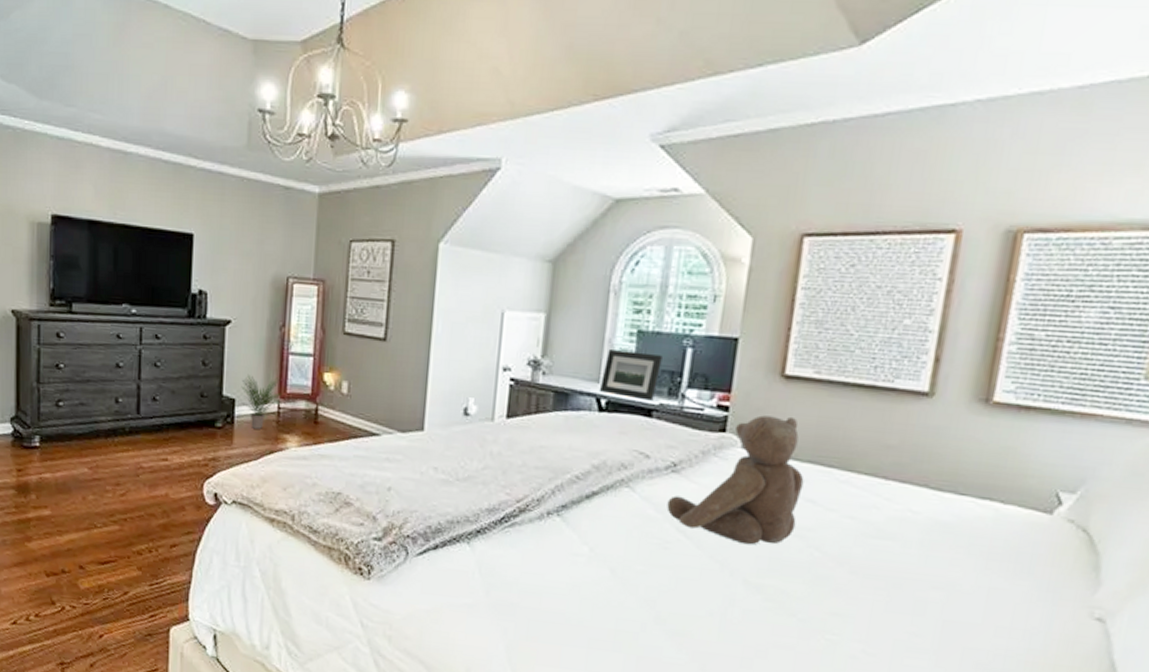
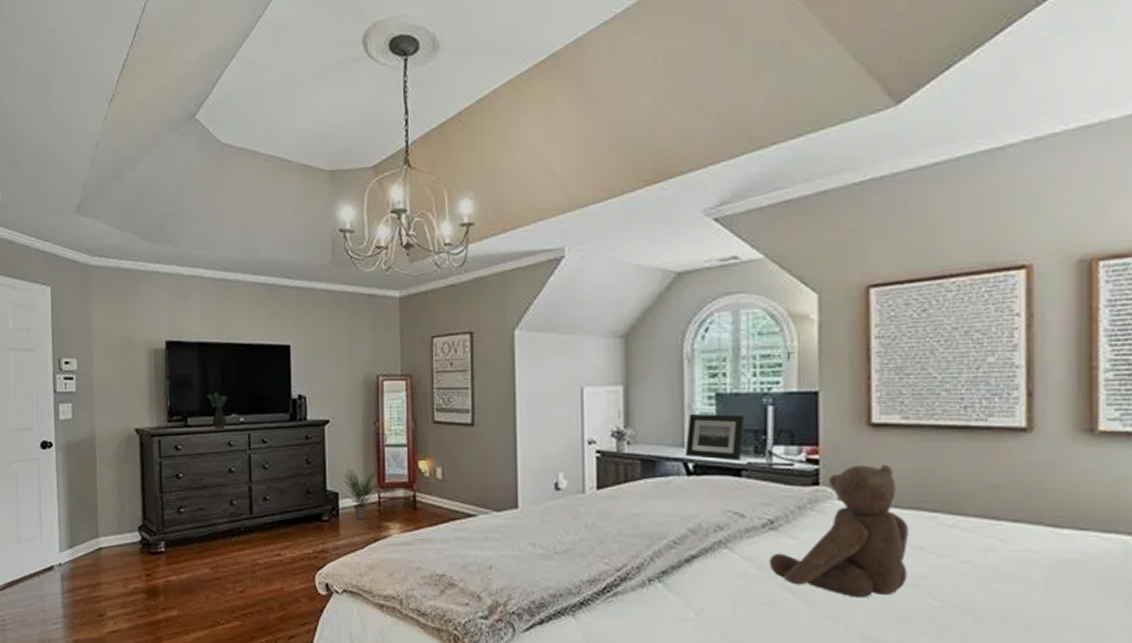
vase: none [95,277,119,320] -> present [206,391,227,430]

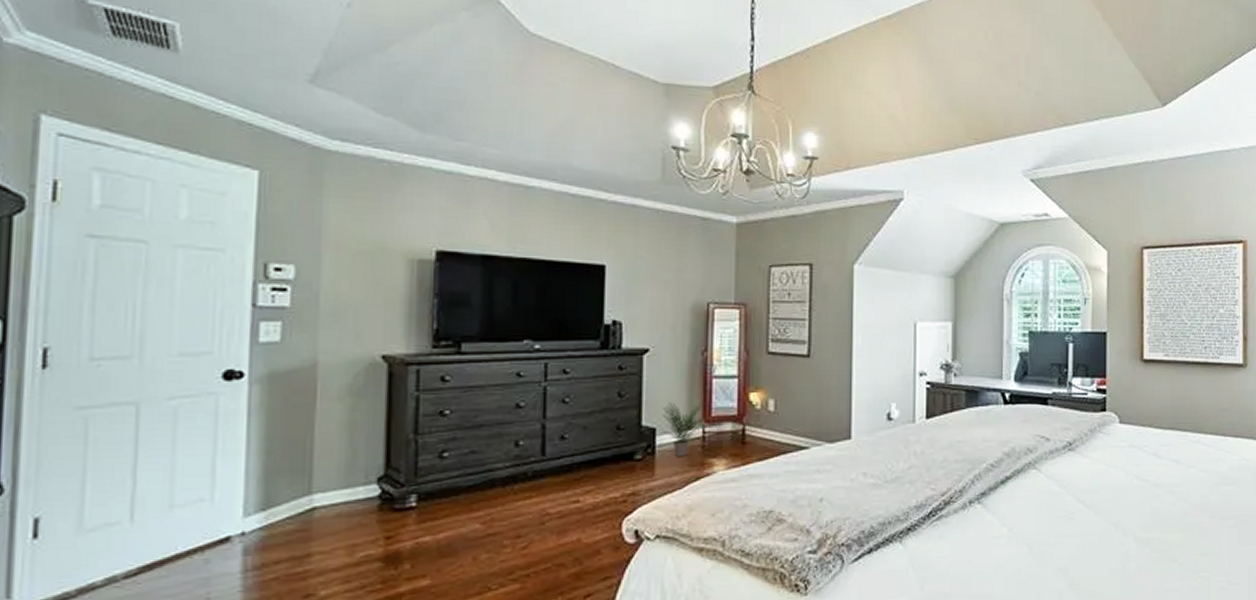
vase: present [206,391,227,430] -> none [490,313,519,358]
picture frame: present [685,414,744,461] -> none [1002,350,1051,391]
teddy bear: present [769,464,909,598] -> none [1068,393,1168,506]

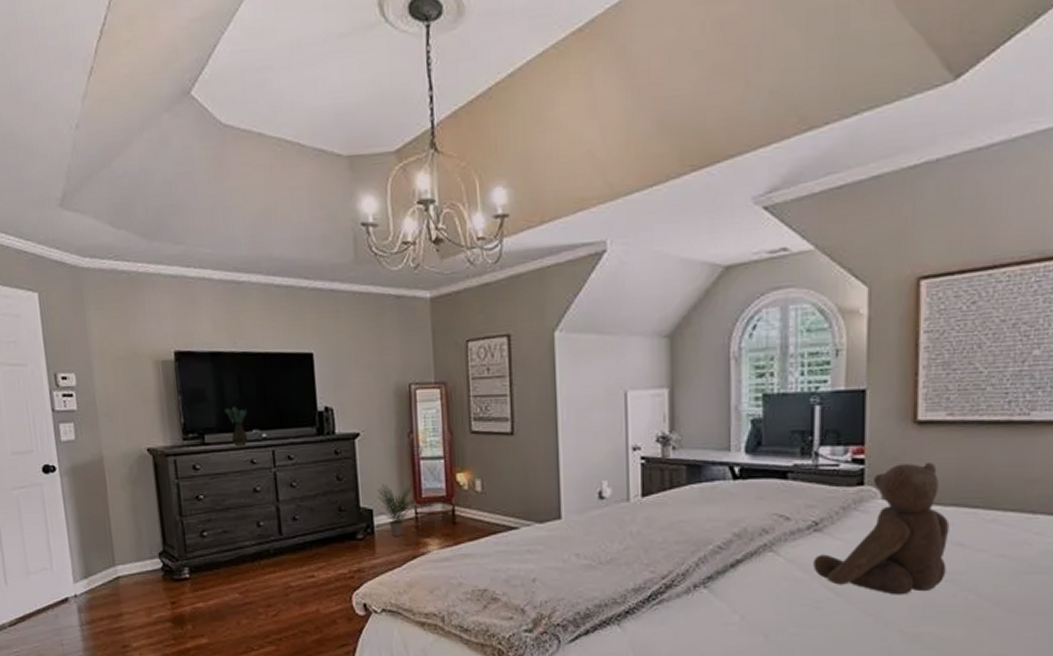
vase: none [490,313,519,358] -> present [224,405,248,447]
teddy bear: none [1068,393,1168,506] -> present [813,461,950,595]

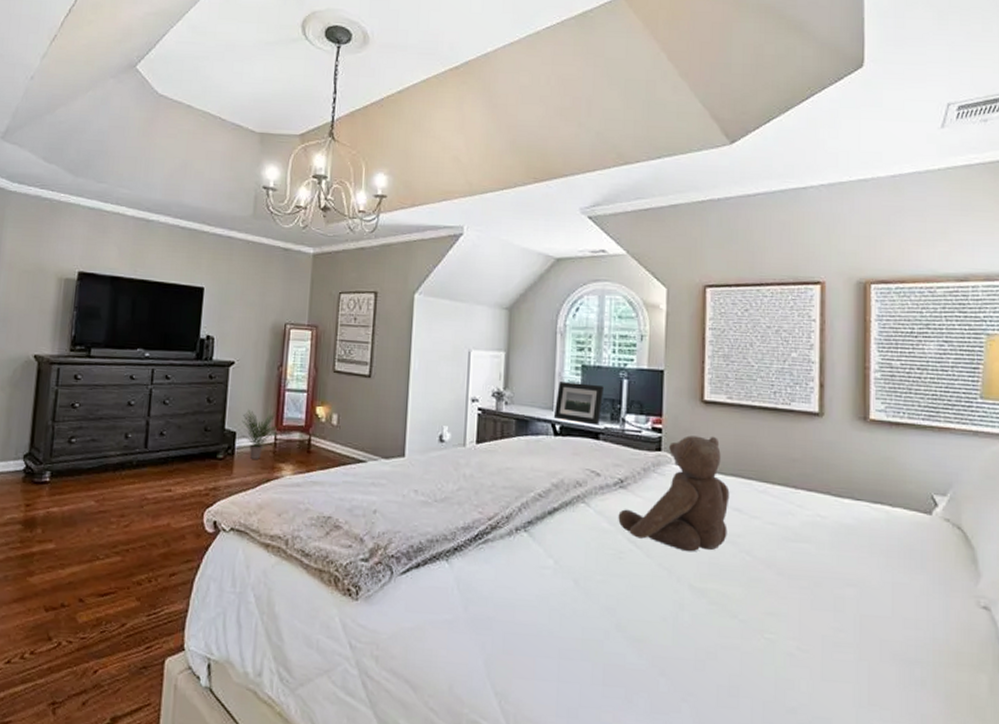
vase: present [224,405,248,447] -> none [113,325,135,363]
picture frame: none [731,415,791,463] -> present [553,382,604,425]

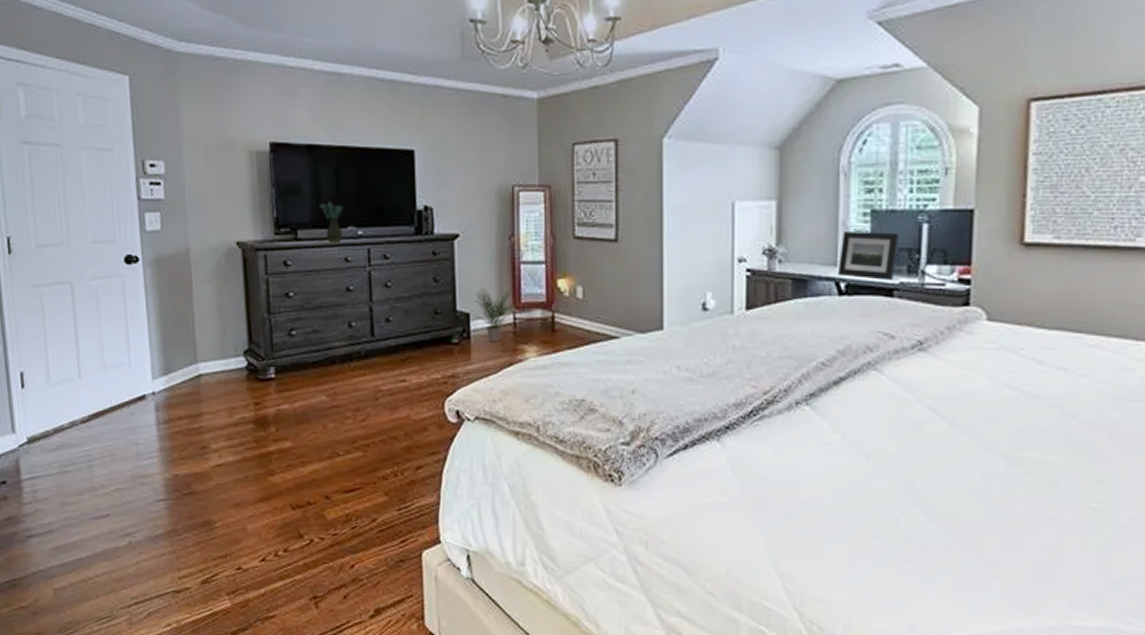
vase: none [113,325,135,363] -> present [319,201,343,244]
teddy bear: present [618,435,730,552] -> none [916,284,1054,419]

